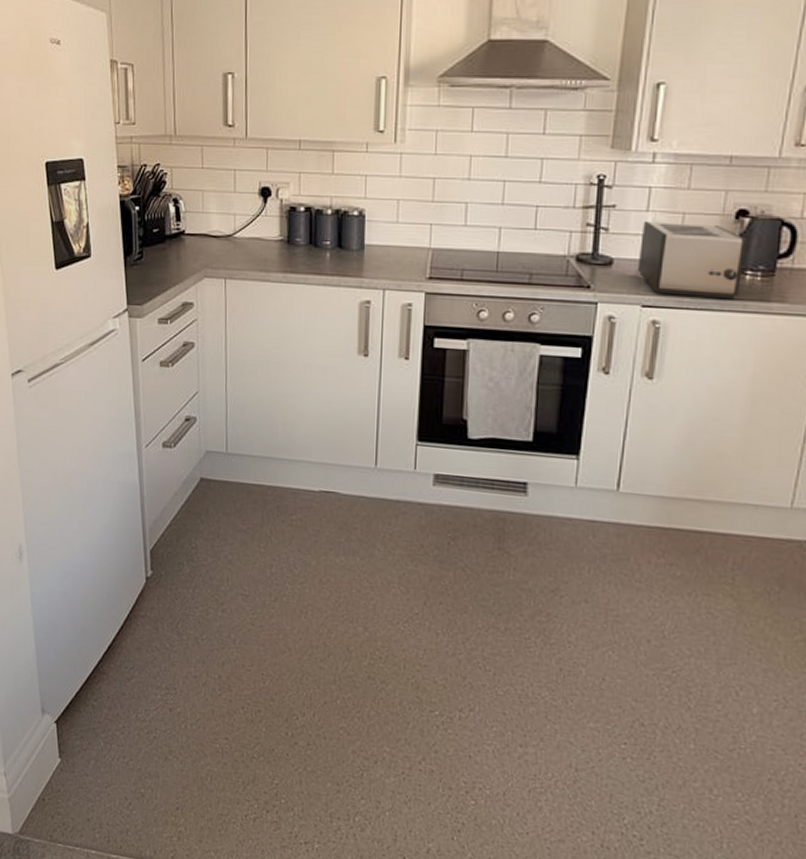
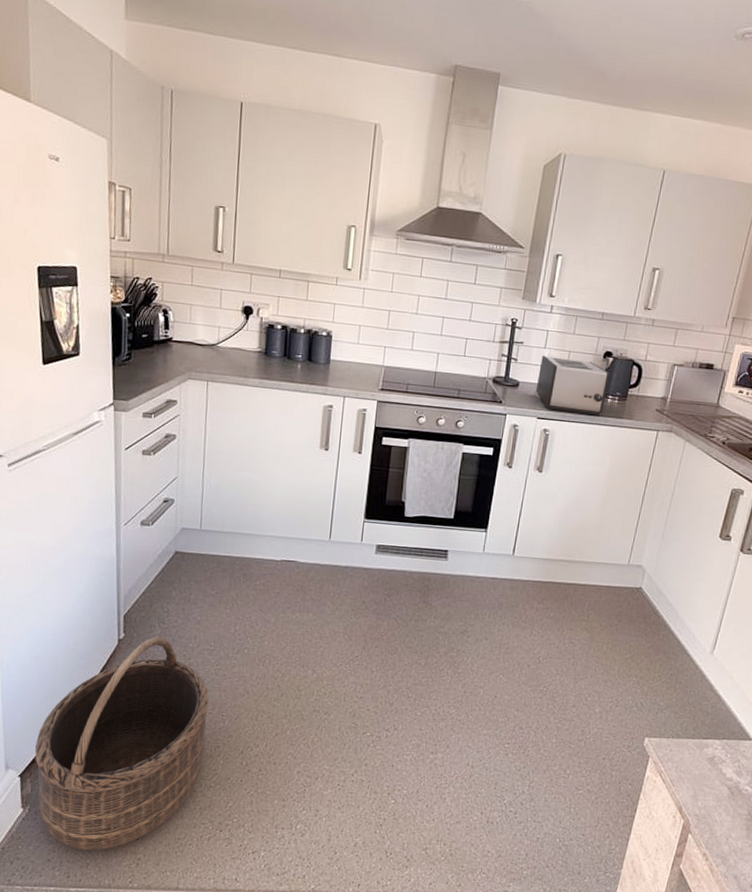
basket: none [68,575,246,816] -> present [34,636,209,851]

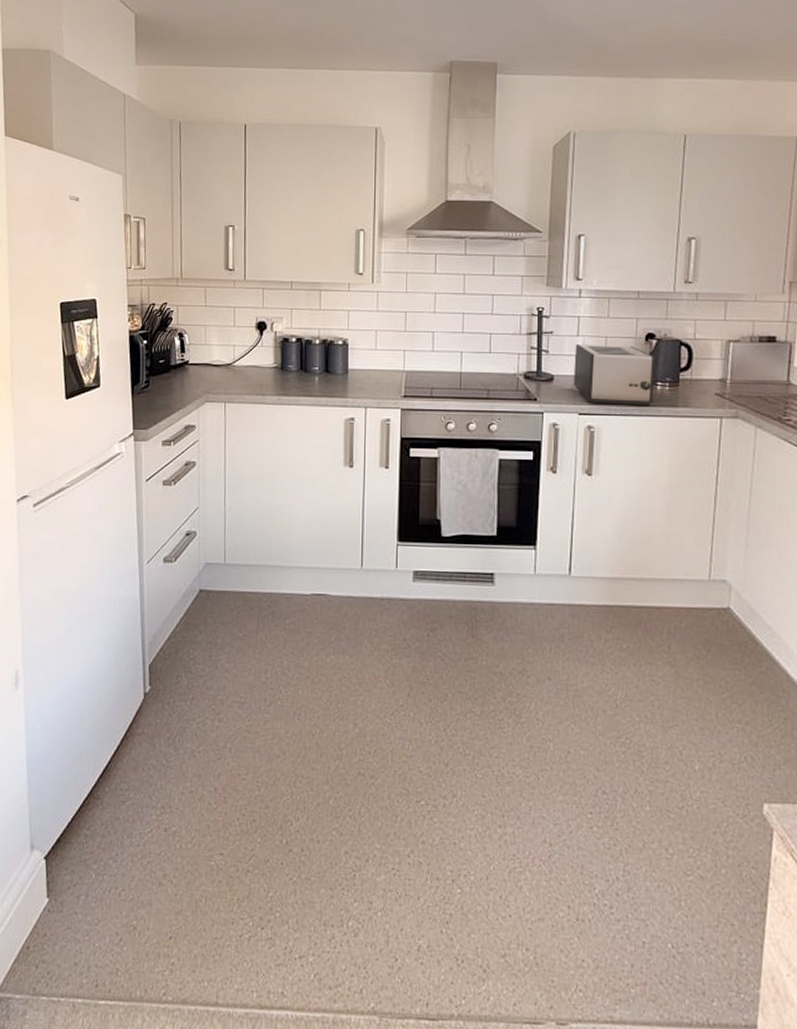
basket: present [34,636,209,851] -> none [60,687,241,953]

